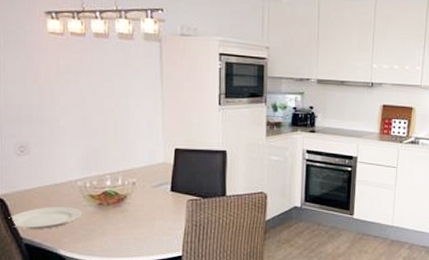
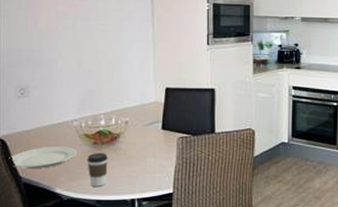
coffee cup: none [92,214,114,249] -> present [87,153,108,187]

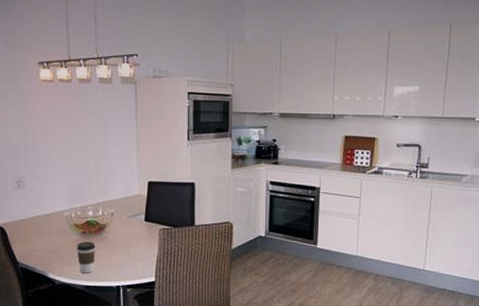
plate: present [9,147,77,168] -> none [8,235,68,255]

